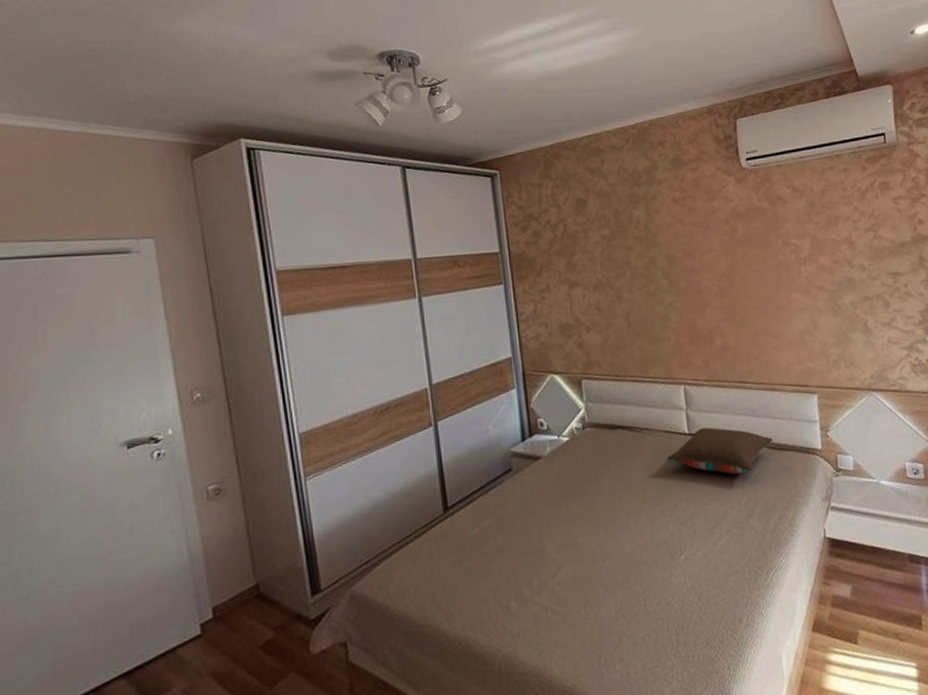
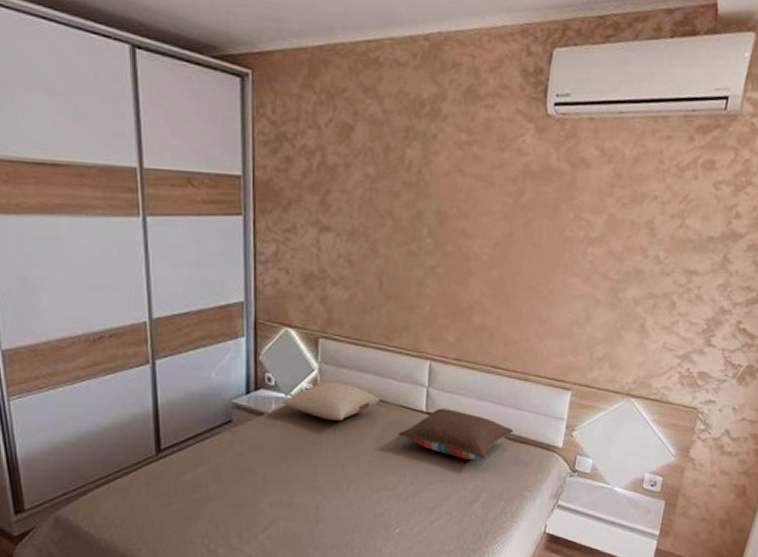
pillow: none [555,417,645,455] -> present [282,381,380,421]

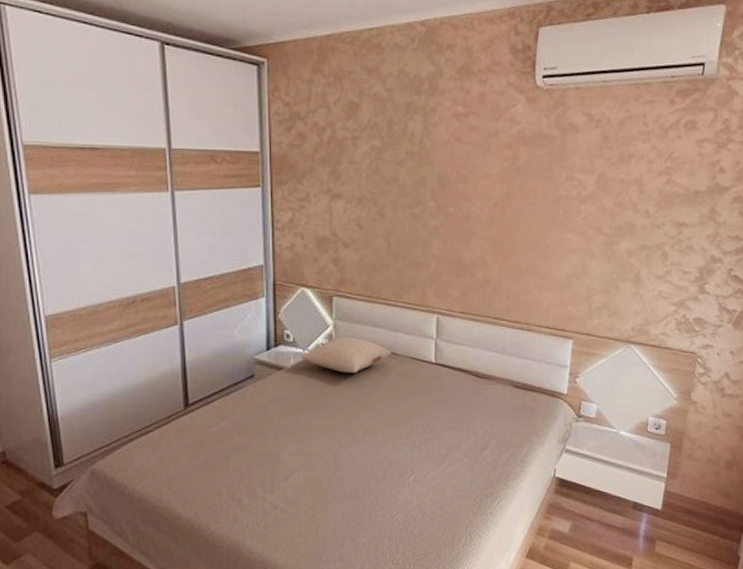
pillow: present [397,408,514,460] -> none [409,359,519,407]

